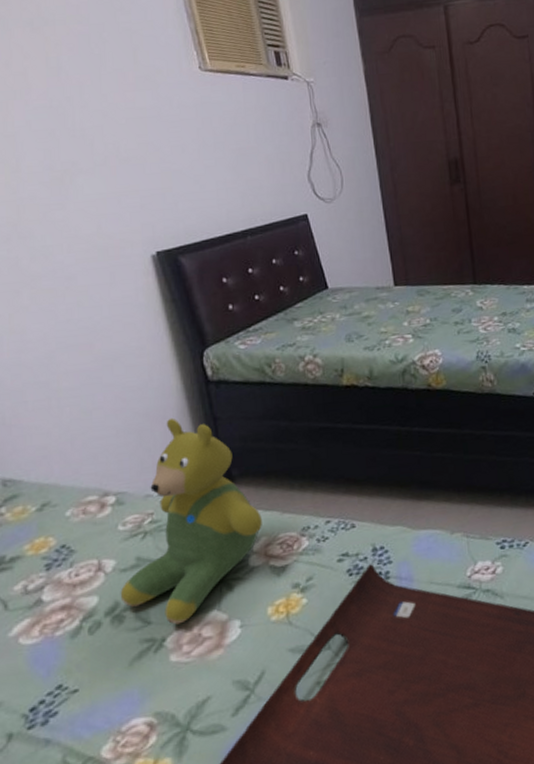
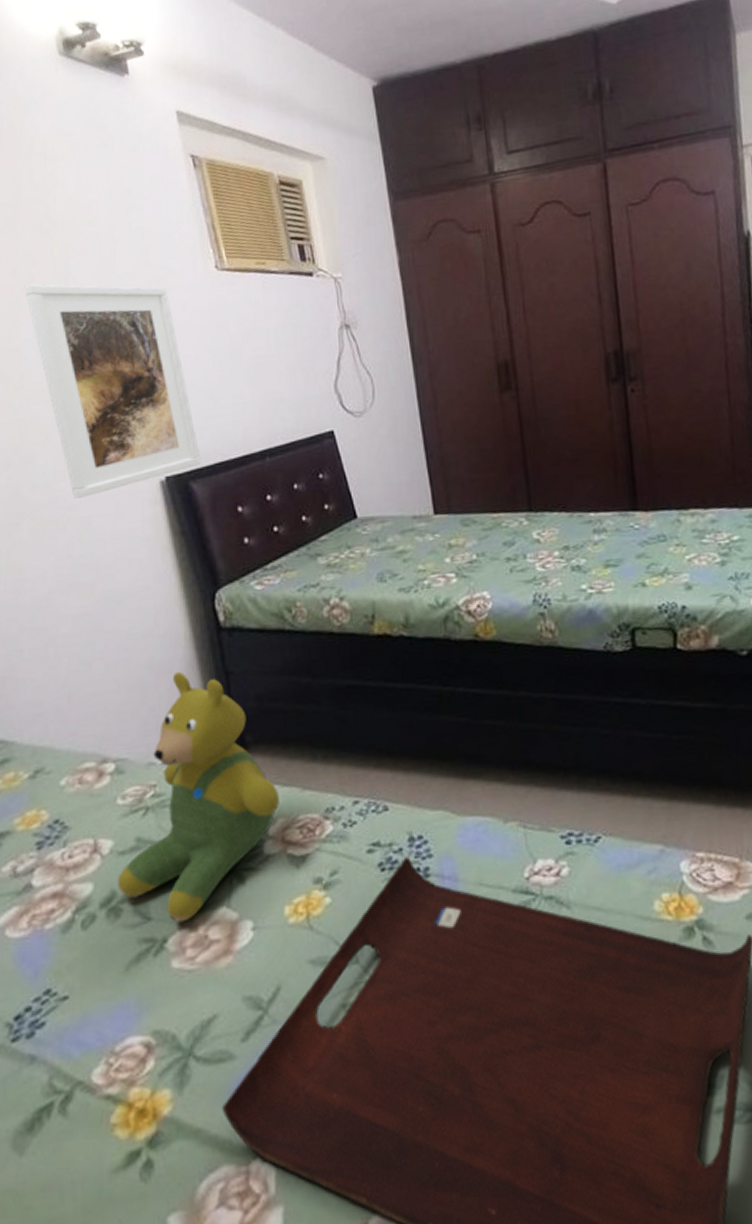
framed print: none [17,76,189,270] -> present [24,284,201,499]

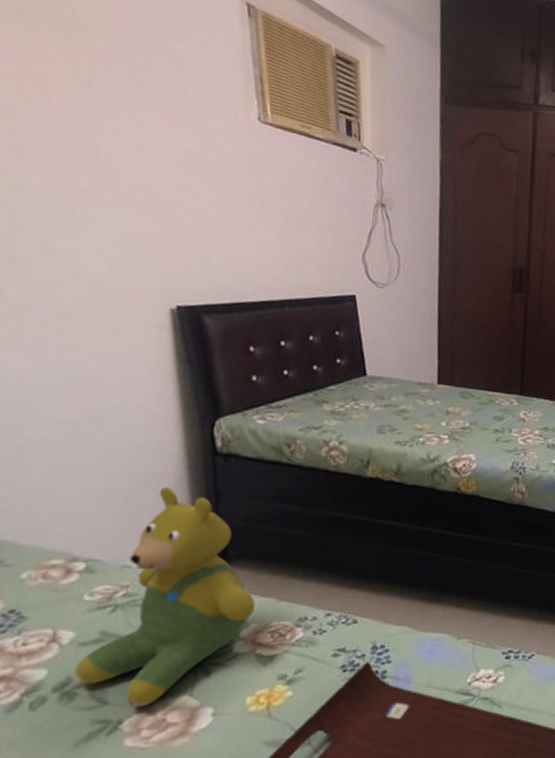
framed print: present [24,284,201,499] -> none [35,83,217,310]

